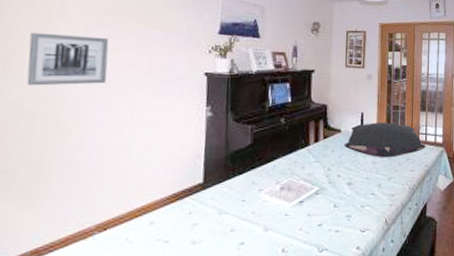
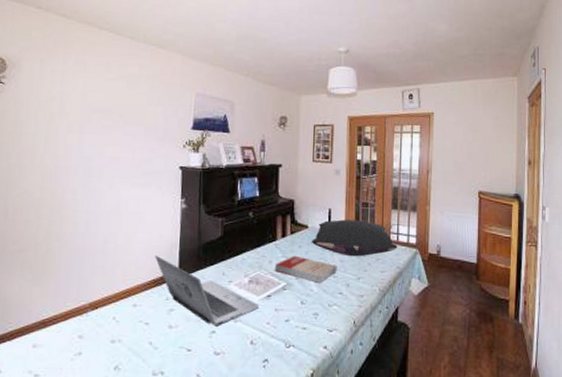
wall art: present [26,32,109,86] -> none [35,129,99,177]
laptop: none [176,167,291,238] -> present [155,255,259,326]
book: none [308,160,369,185] -> present [275,255,337,283]

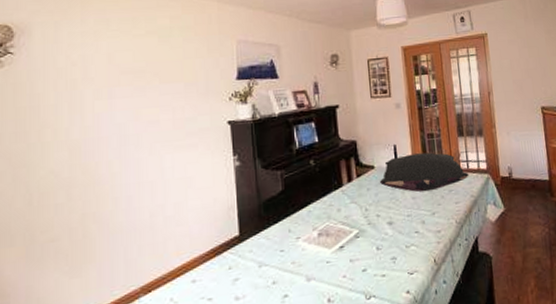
laptop: present [155,255,259,326] -> none [211,221,332,290]
book: present [275,255,337,283] -> none [344,199,410,225]

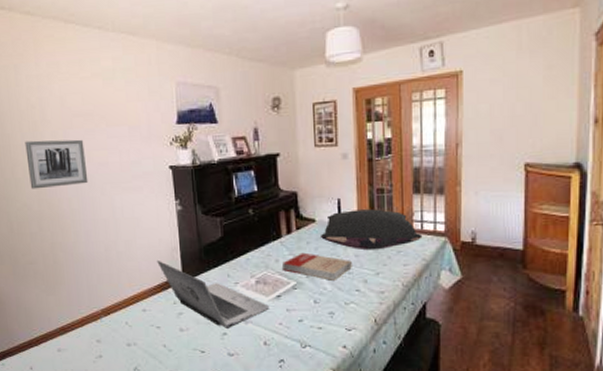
wall art: none [59,97,135,154] -> present [25,139,88,189]
laptop: none [211,221,332,290] -> present [157,259,269,328]
book: none [344,199,410,225] -> present [282,252,352,280]

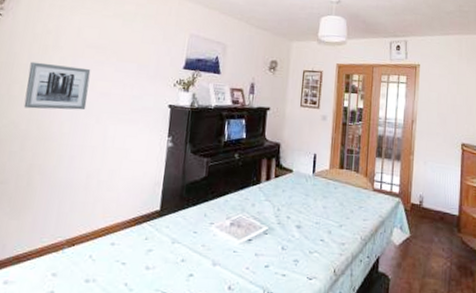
laptop: present [157,259,269,328] -> none [137,192,239,270]
book: present [282,252,352,280] -> none [257,199,320,229]
pillow: present [321,209,423,251] -> none [296,165,381,204]

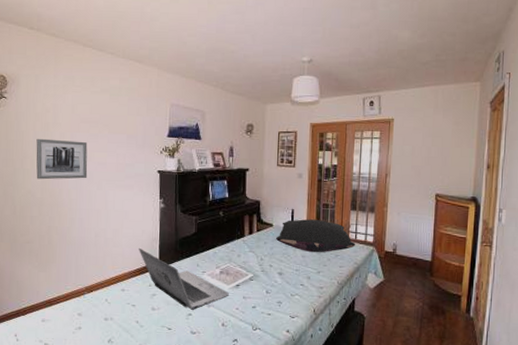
laptop: none [137,192,239,270] -> present [139,247,229,310]
pillow: none [296,165,381,204] -> present [276,219,356,253]

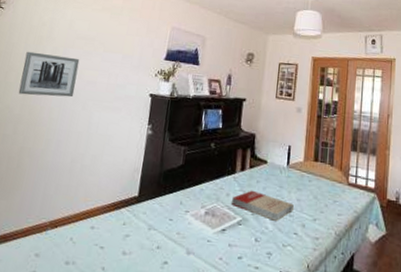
laptop: present [139,247,229,310] -> none [117,178,213,257]
book: none [243,250,299,275] -> present [232,190,294,221]
pillow: present [276,219,356,253] -> none [270,157,356,197]

